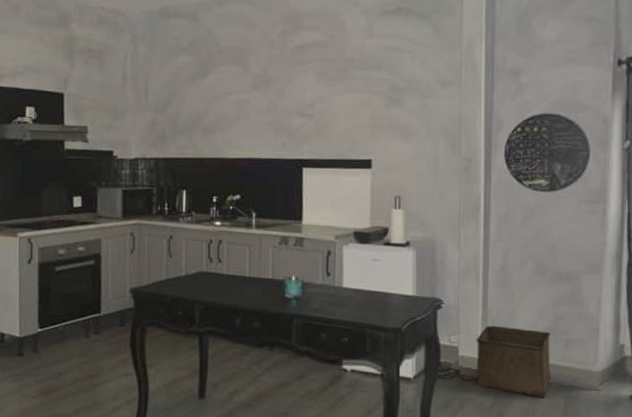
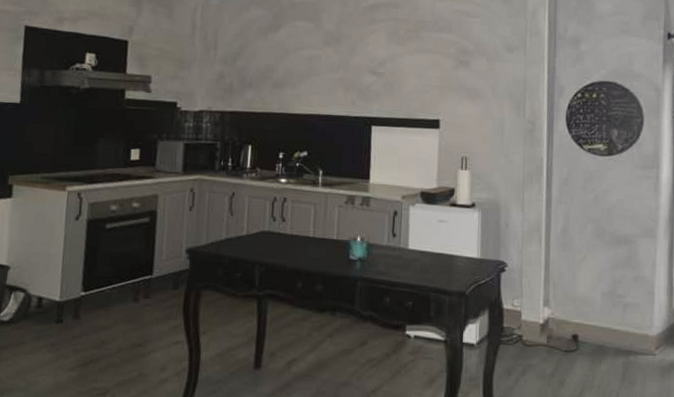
storage bin: present [476,325,551,397] -> none [538,288,610,363]

